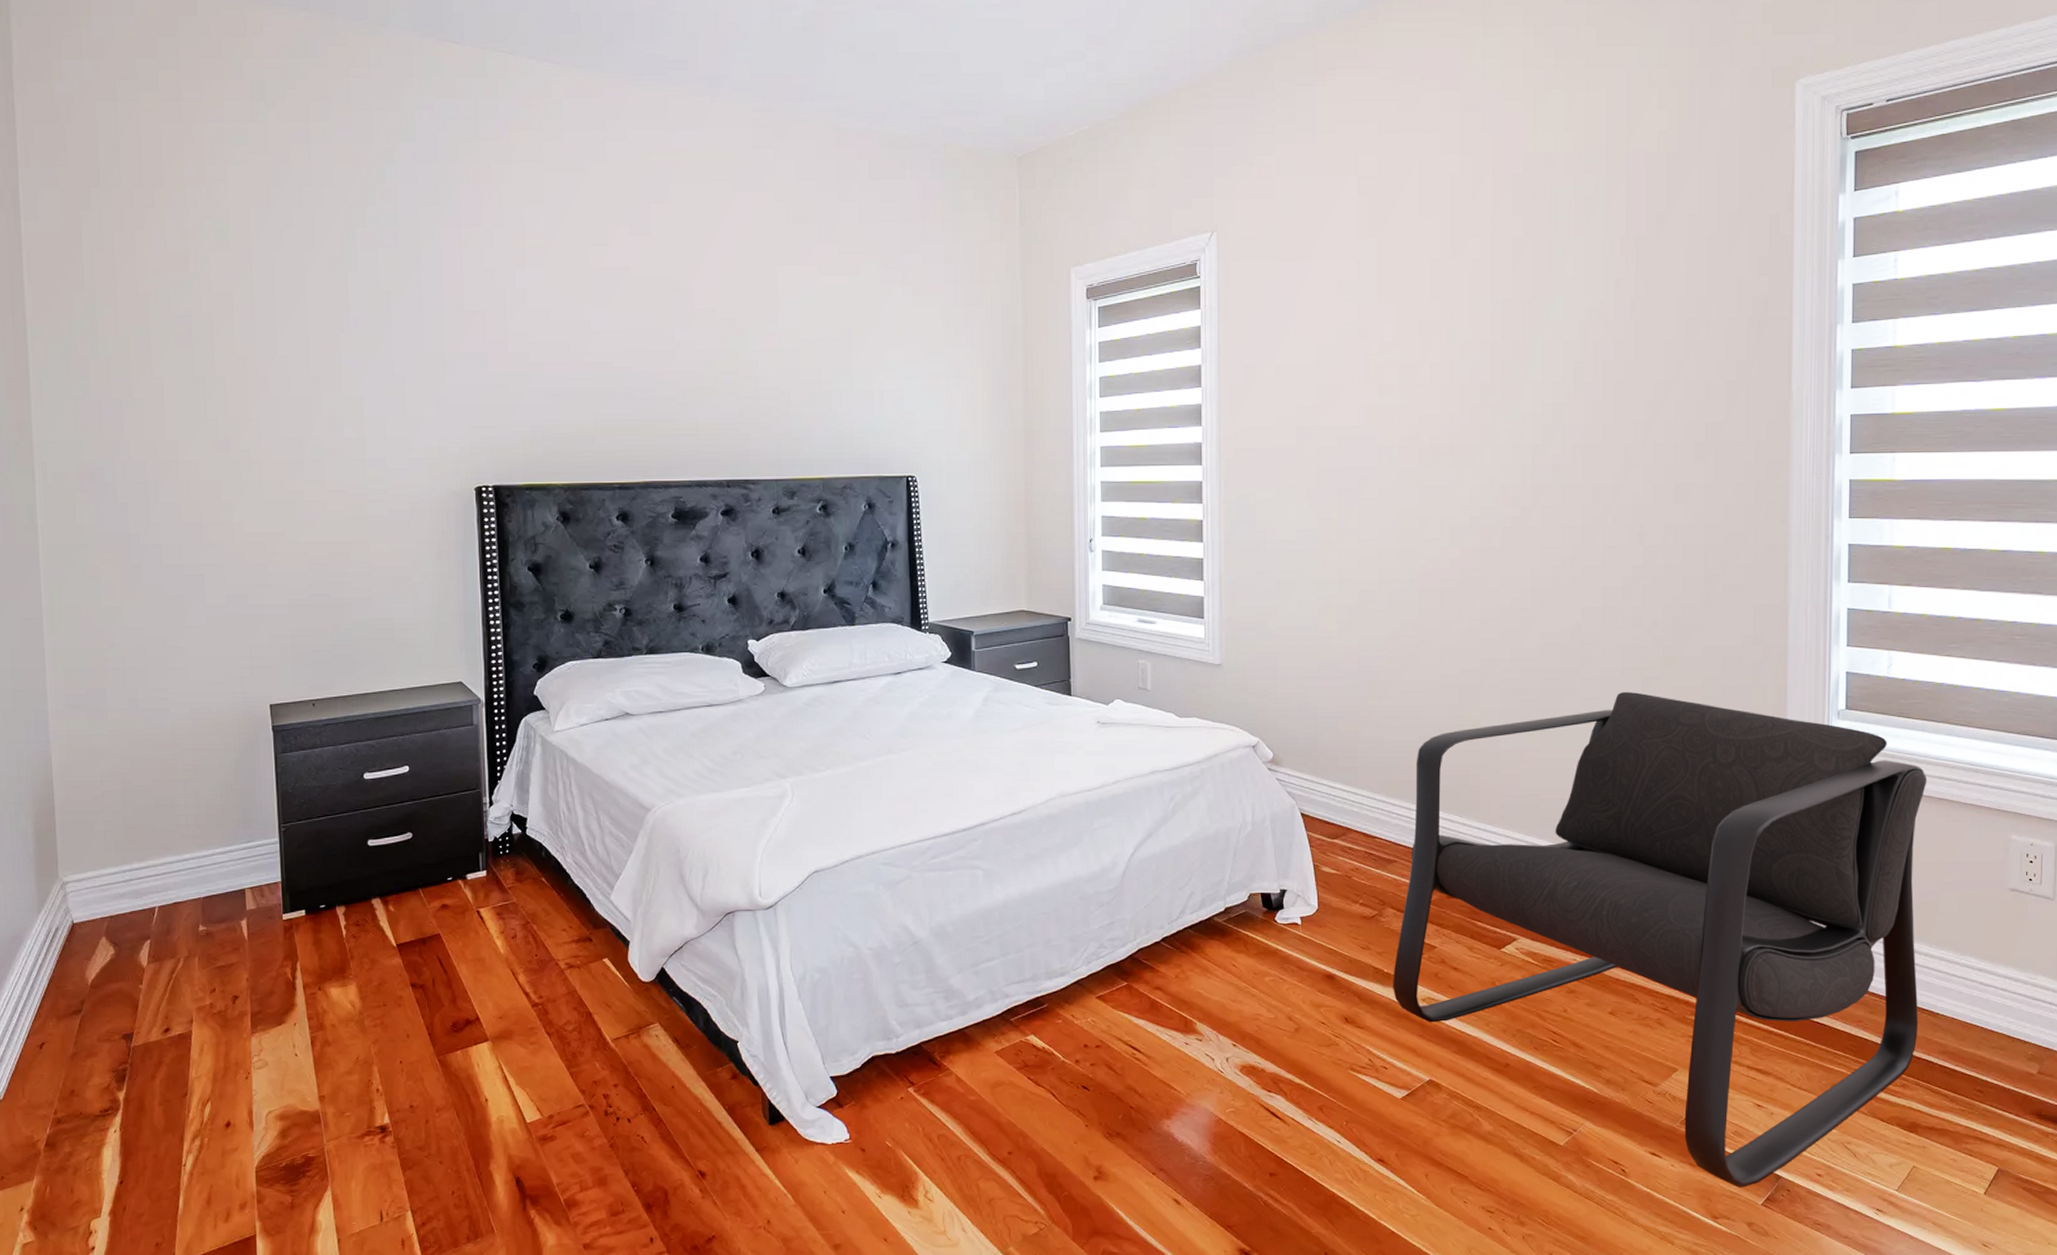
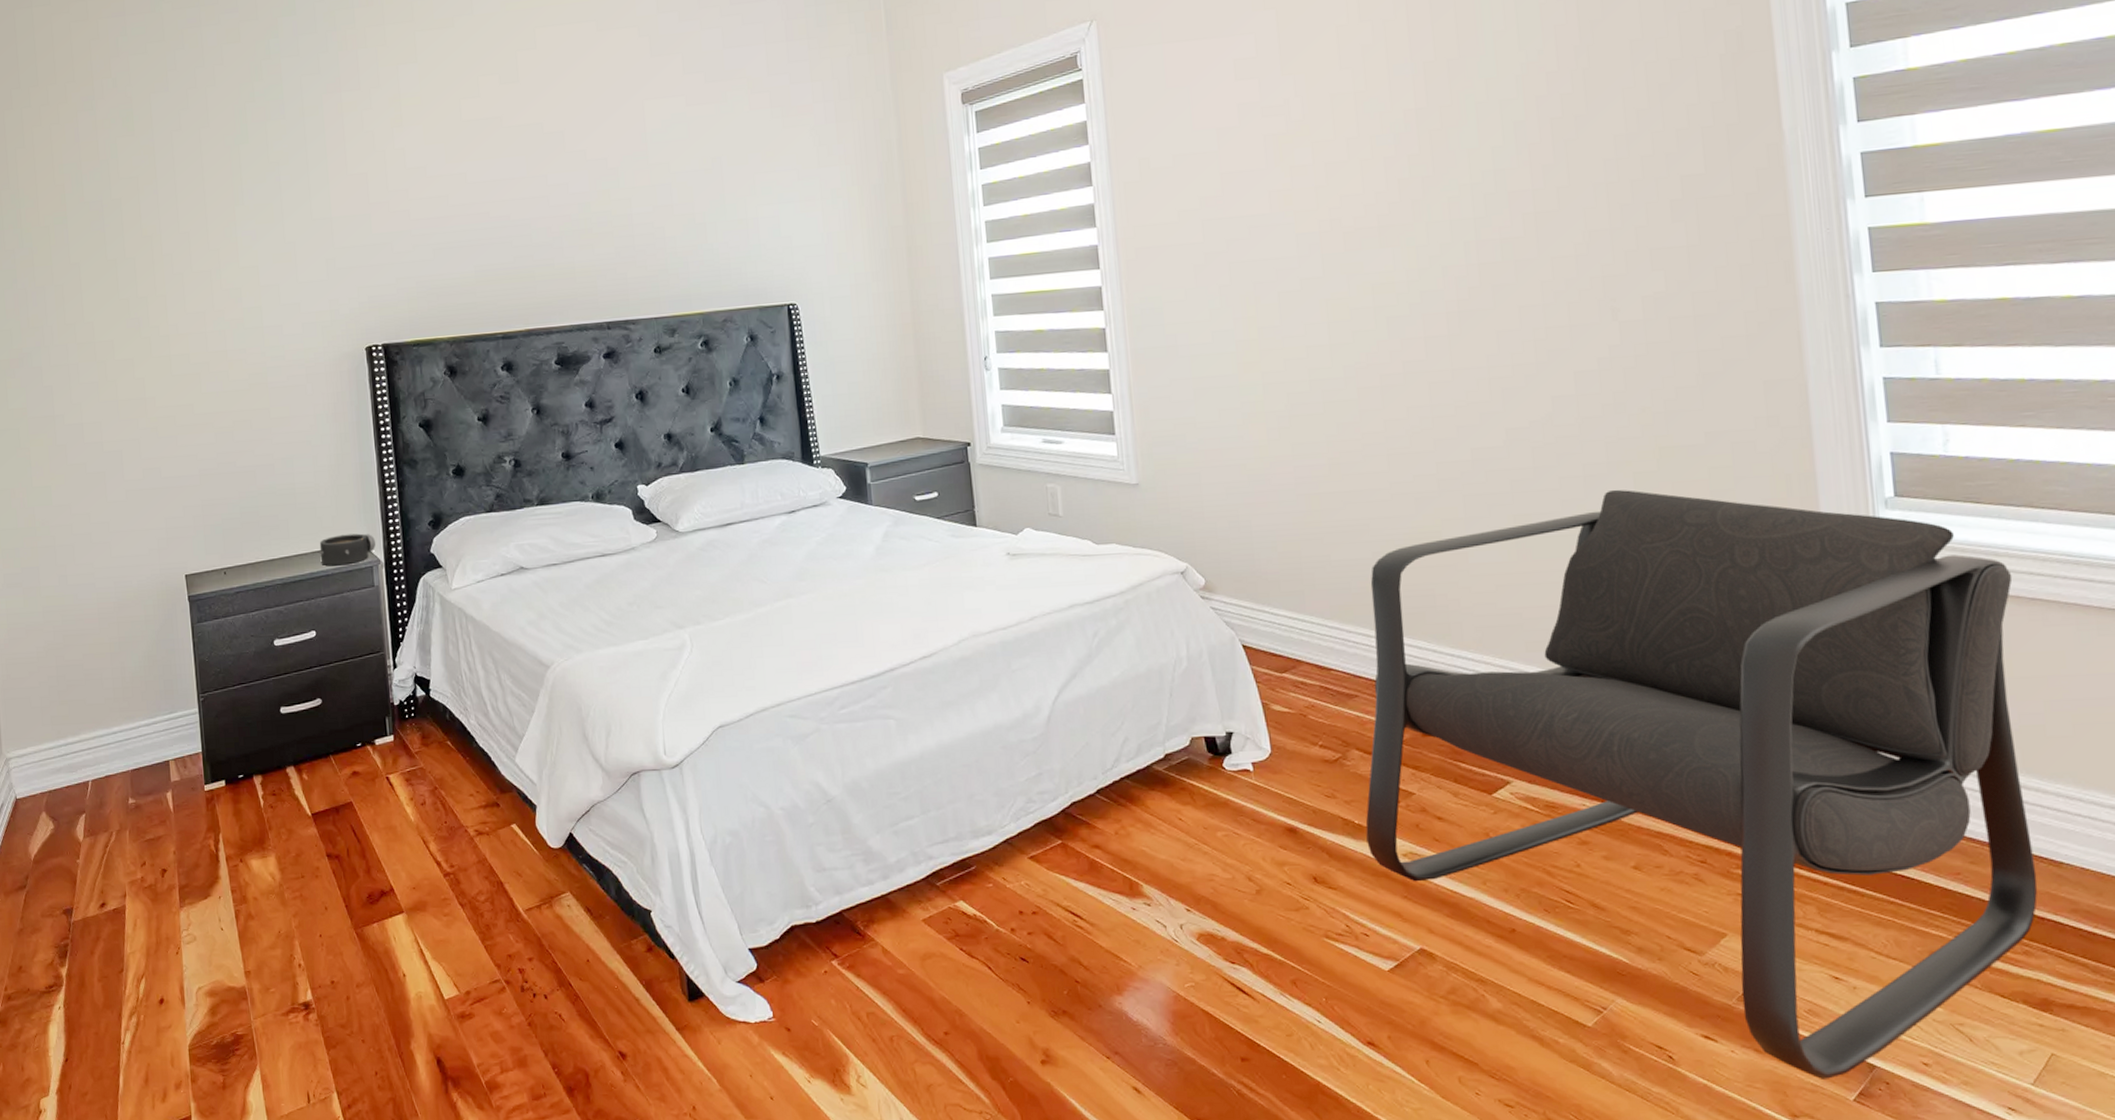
alarm clock: none [409,672,476,703] -> present [313,533,376,566]

